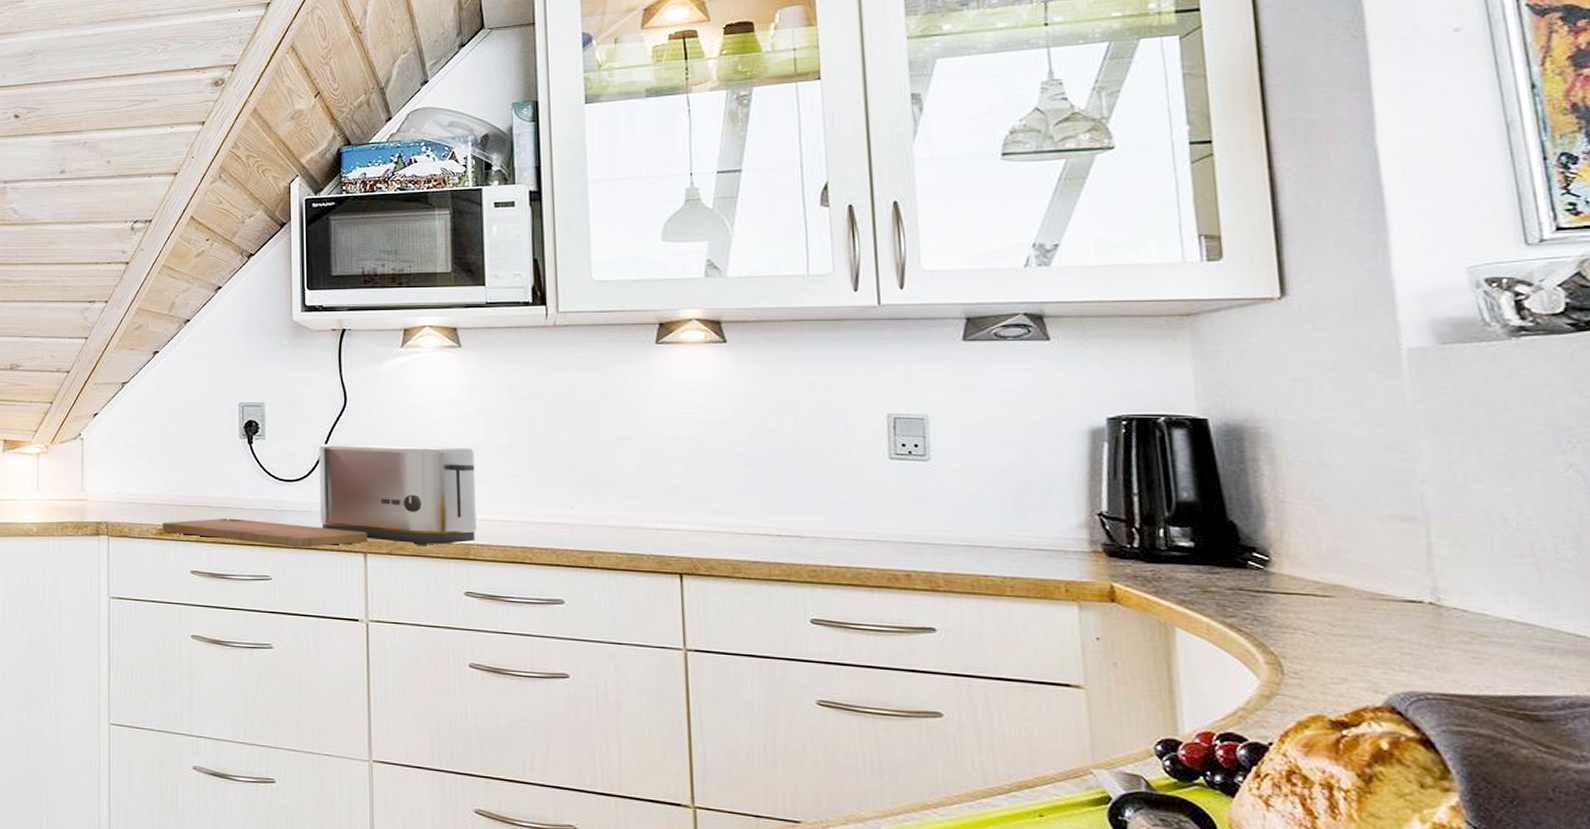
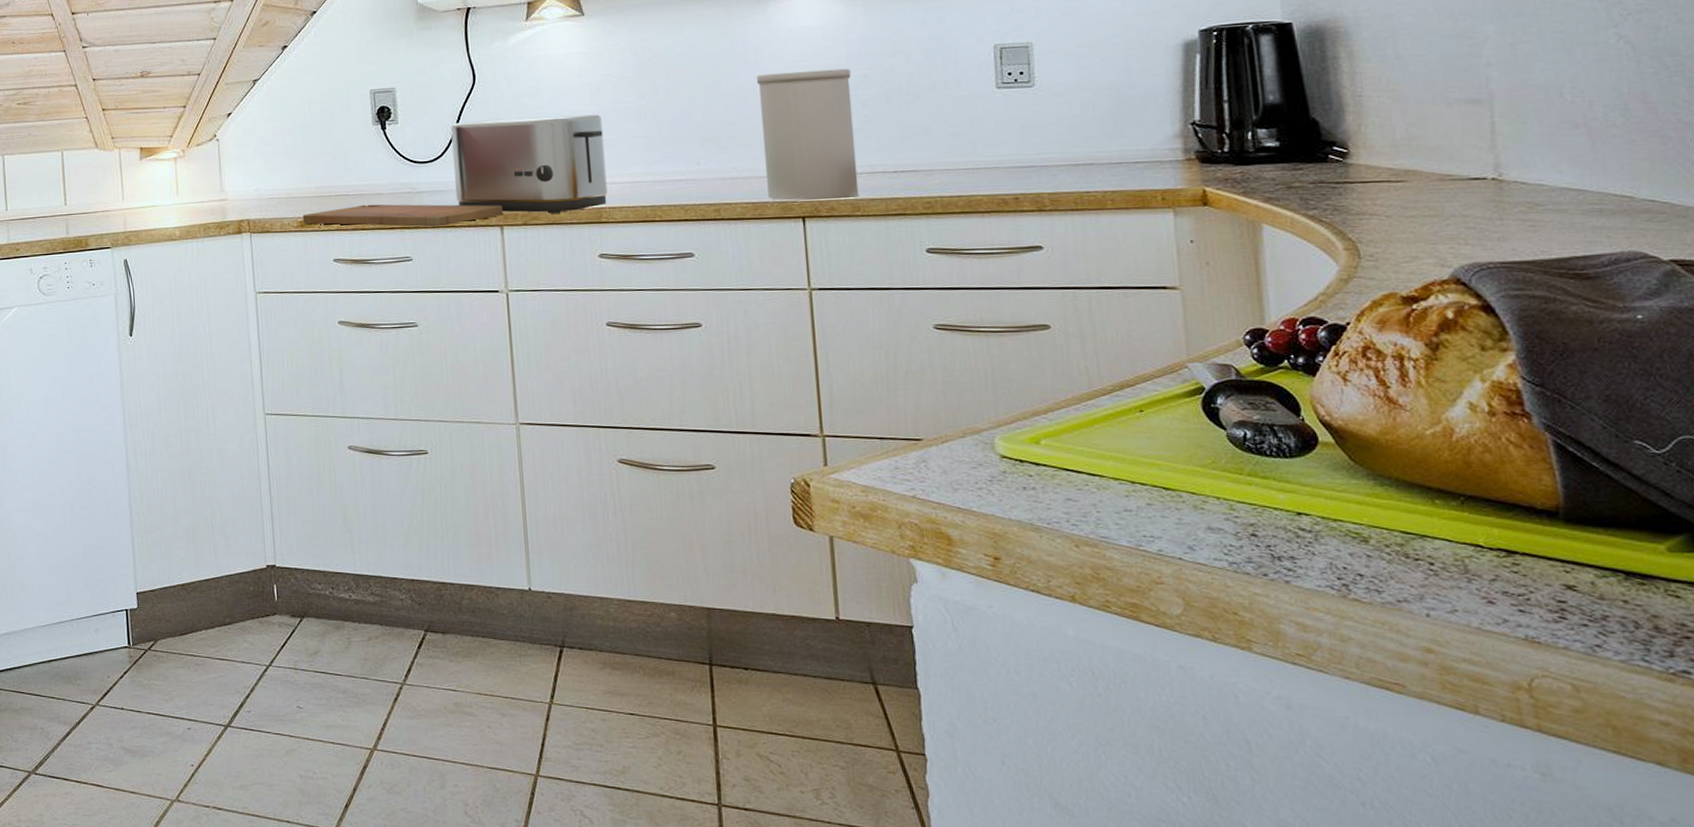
canister: none [636,422,741,559] -> present [756,68,859,201]

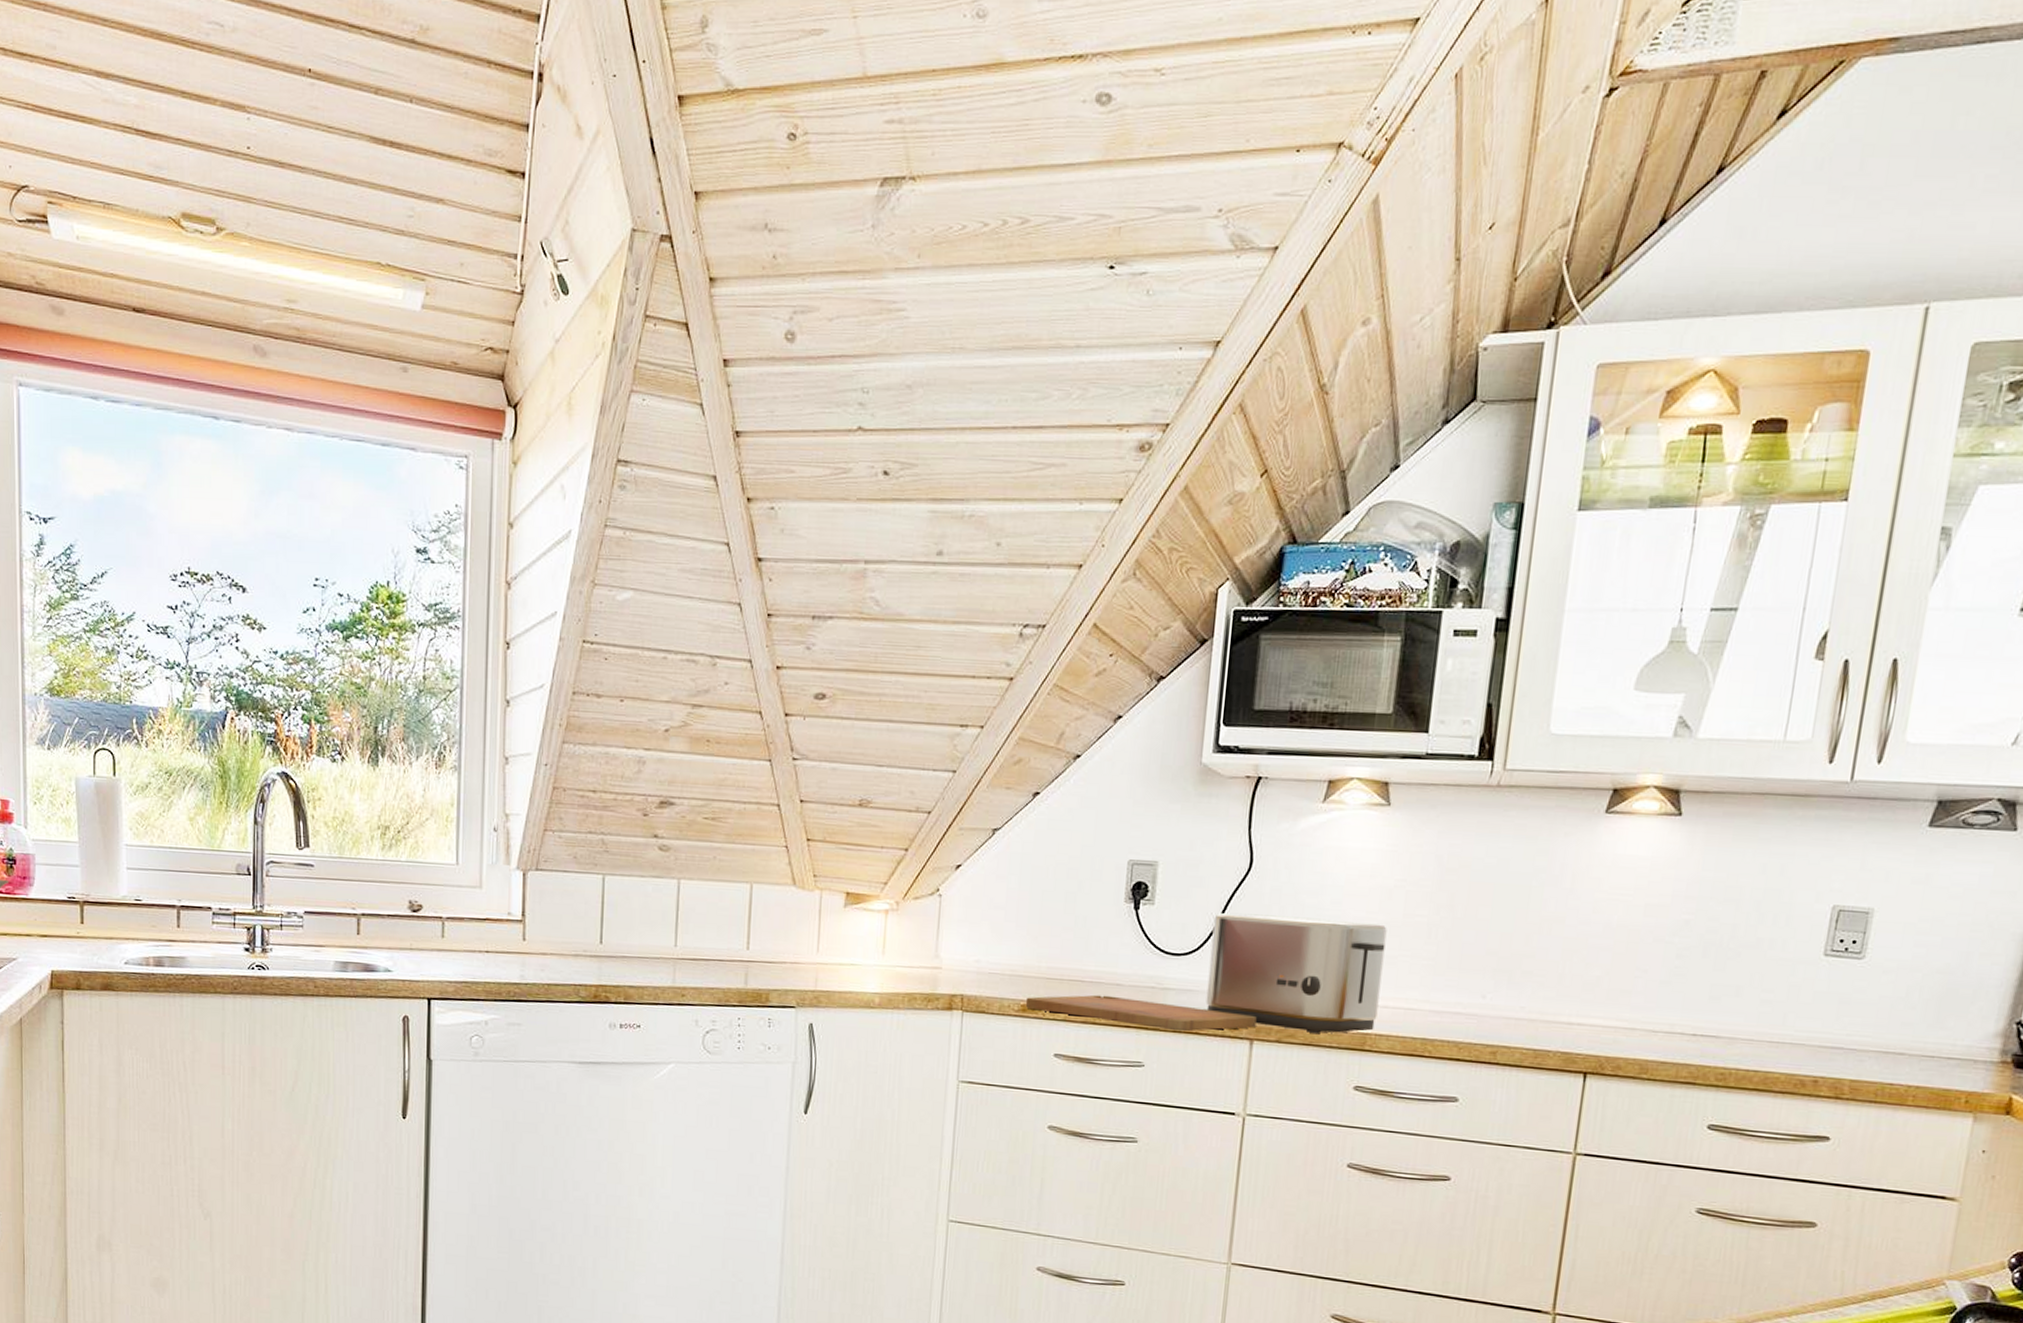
canister: present [756,68,859,201] -> none [1552,903,1673,1058]

